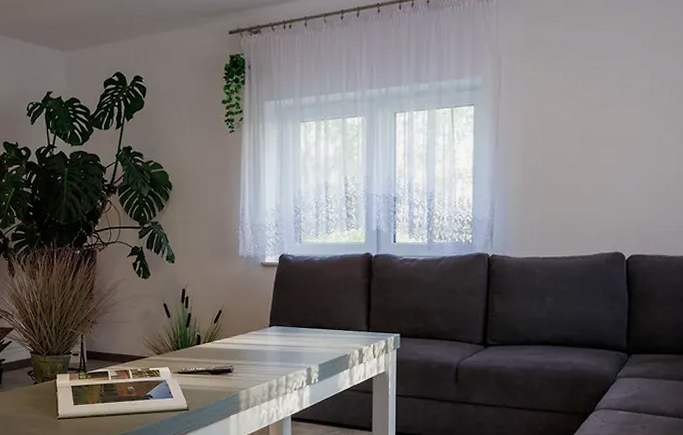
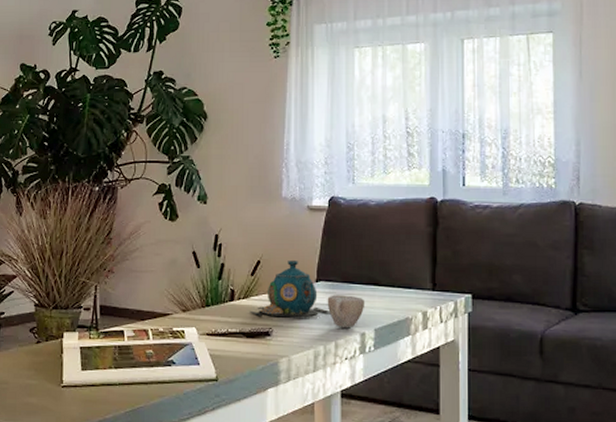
teapot: none [213,308,282,358] -> present [249,259,331,319]
cup: none [279,337,311,365] -> present [327,295,365,329]

